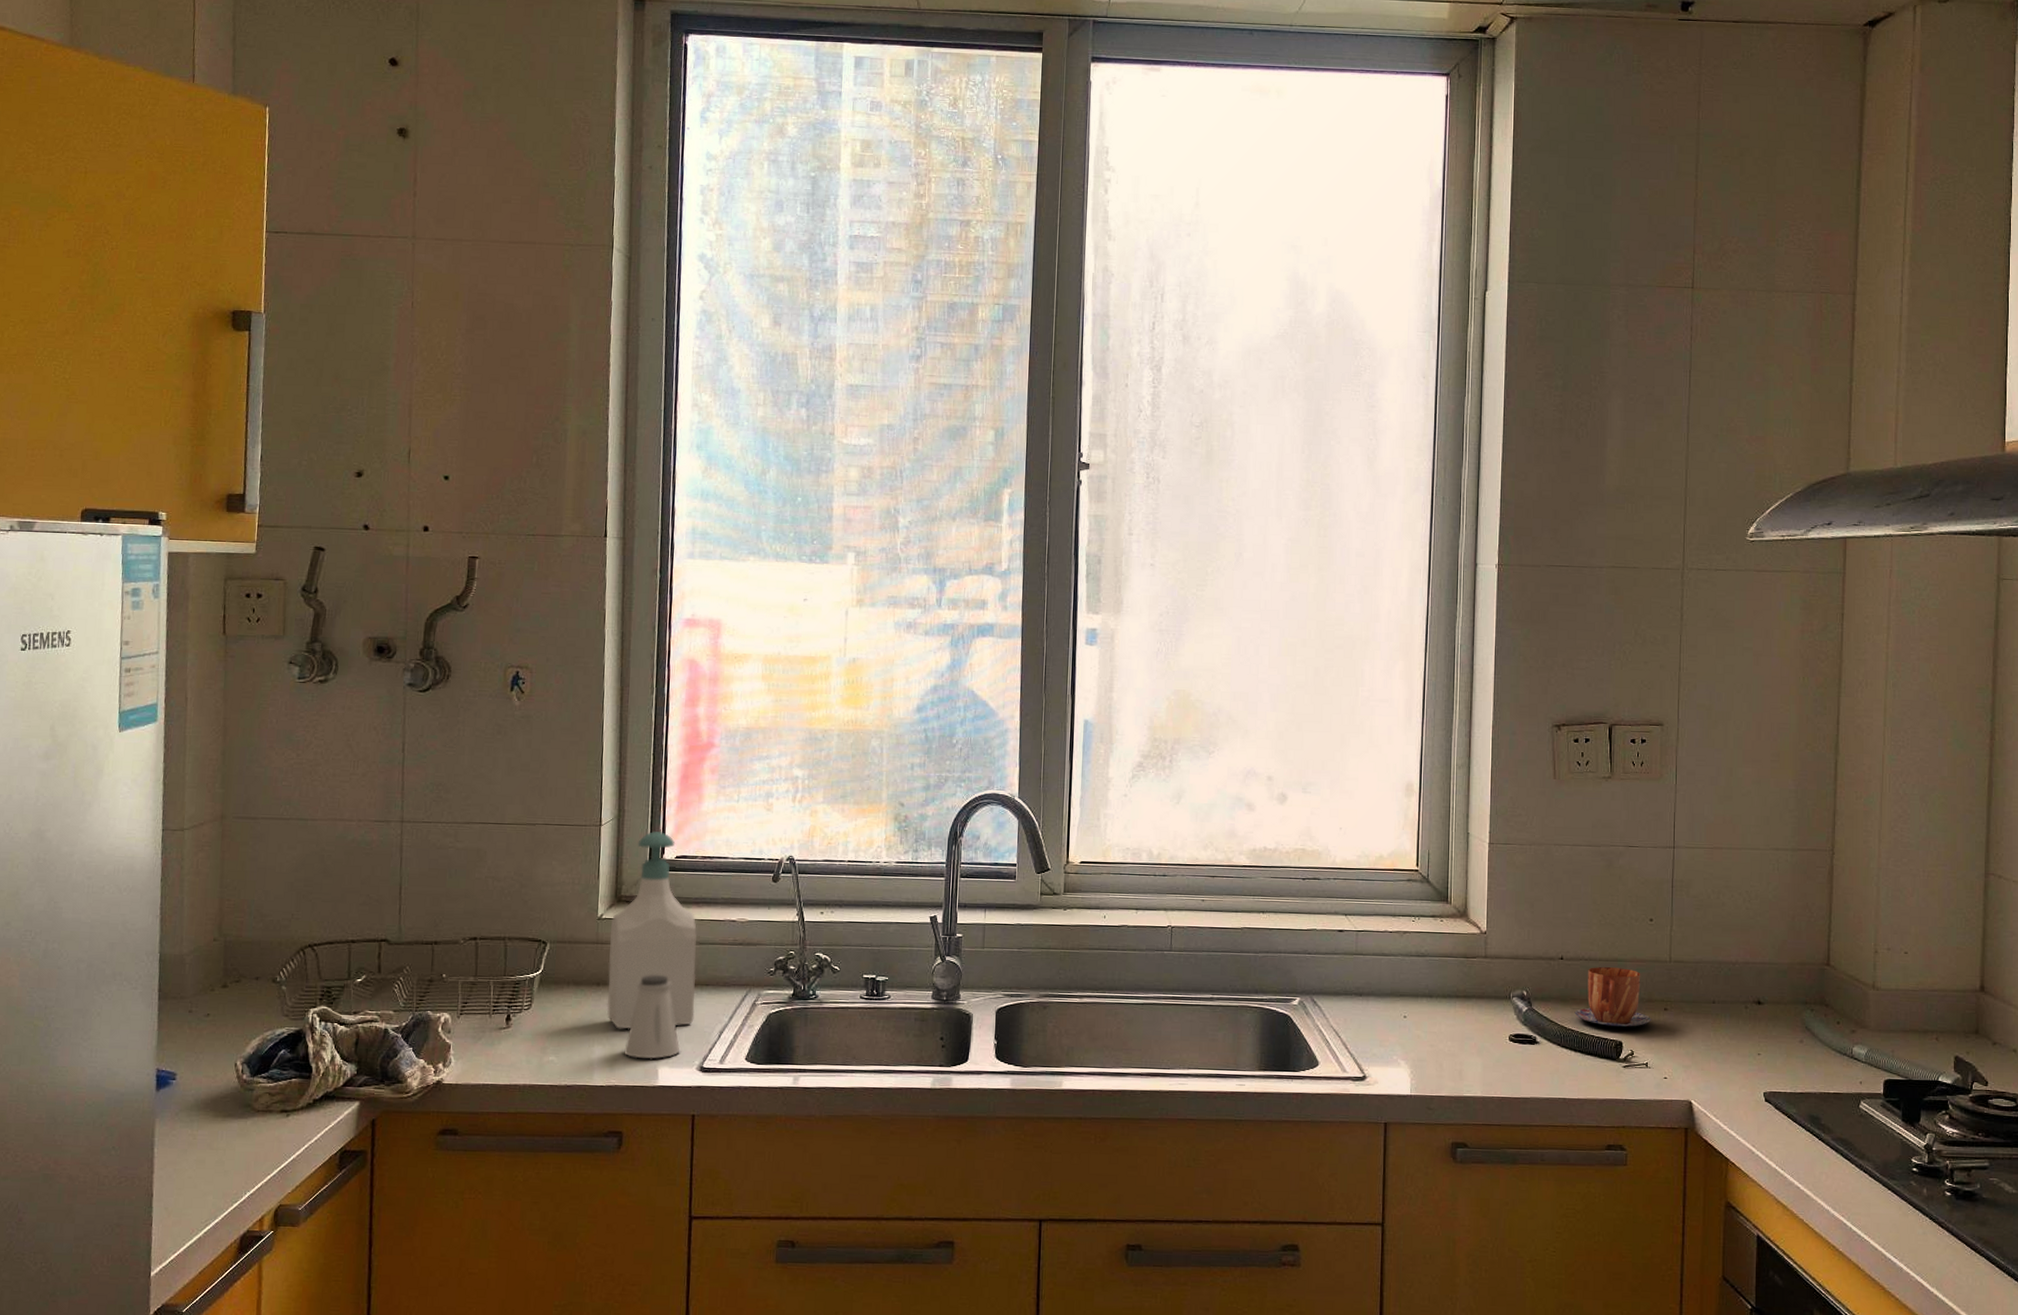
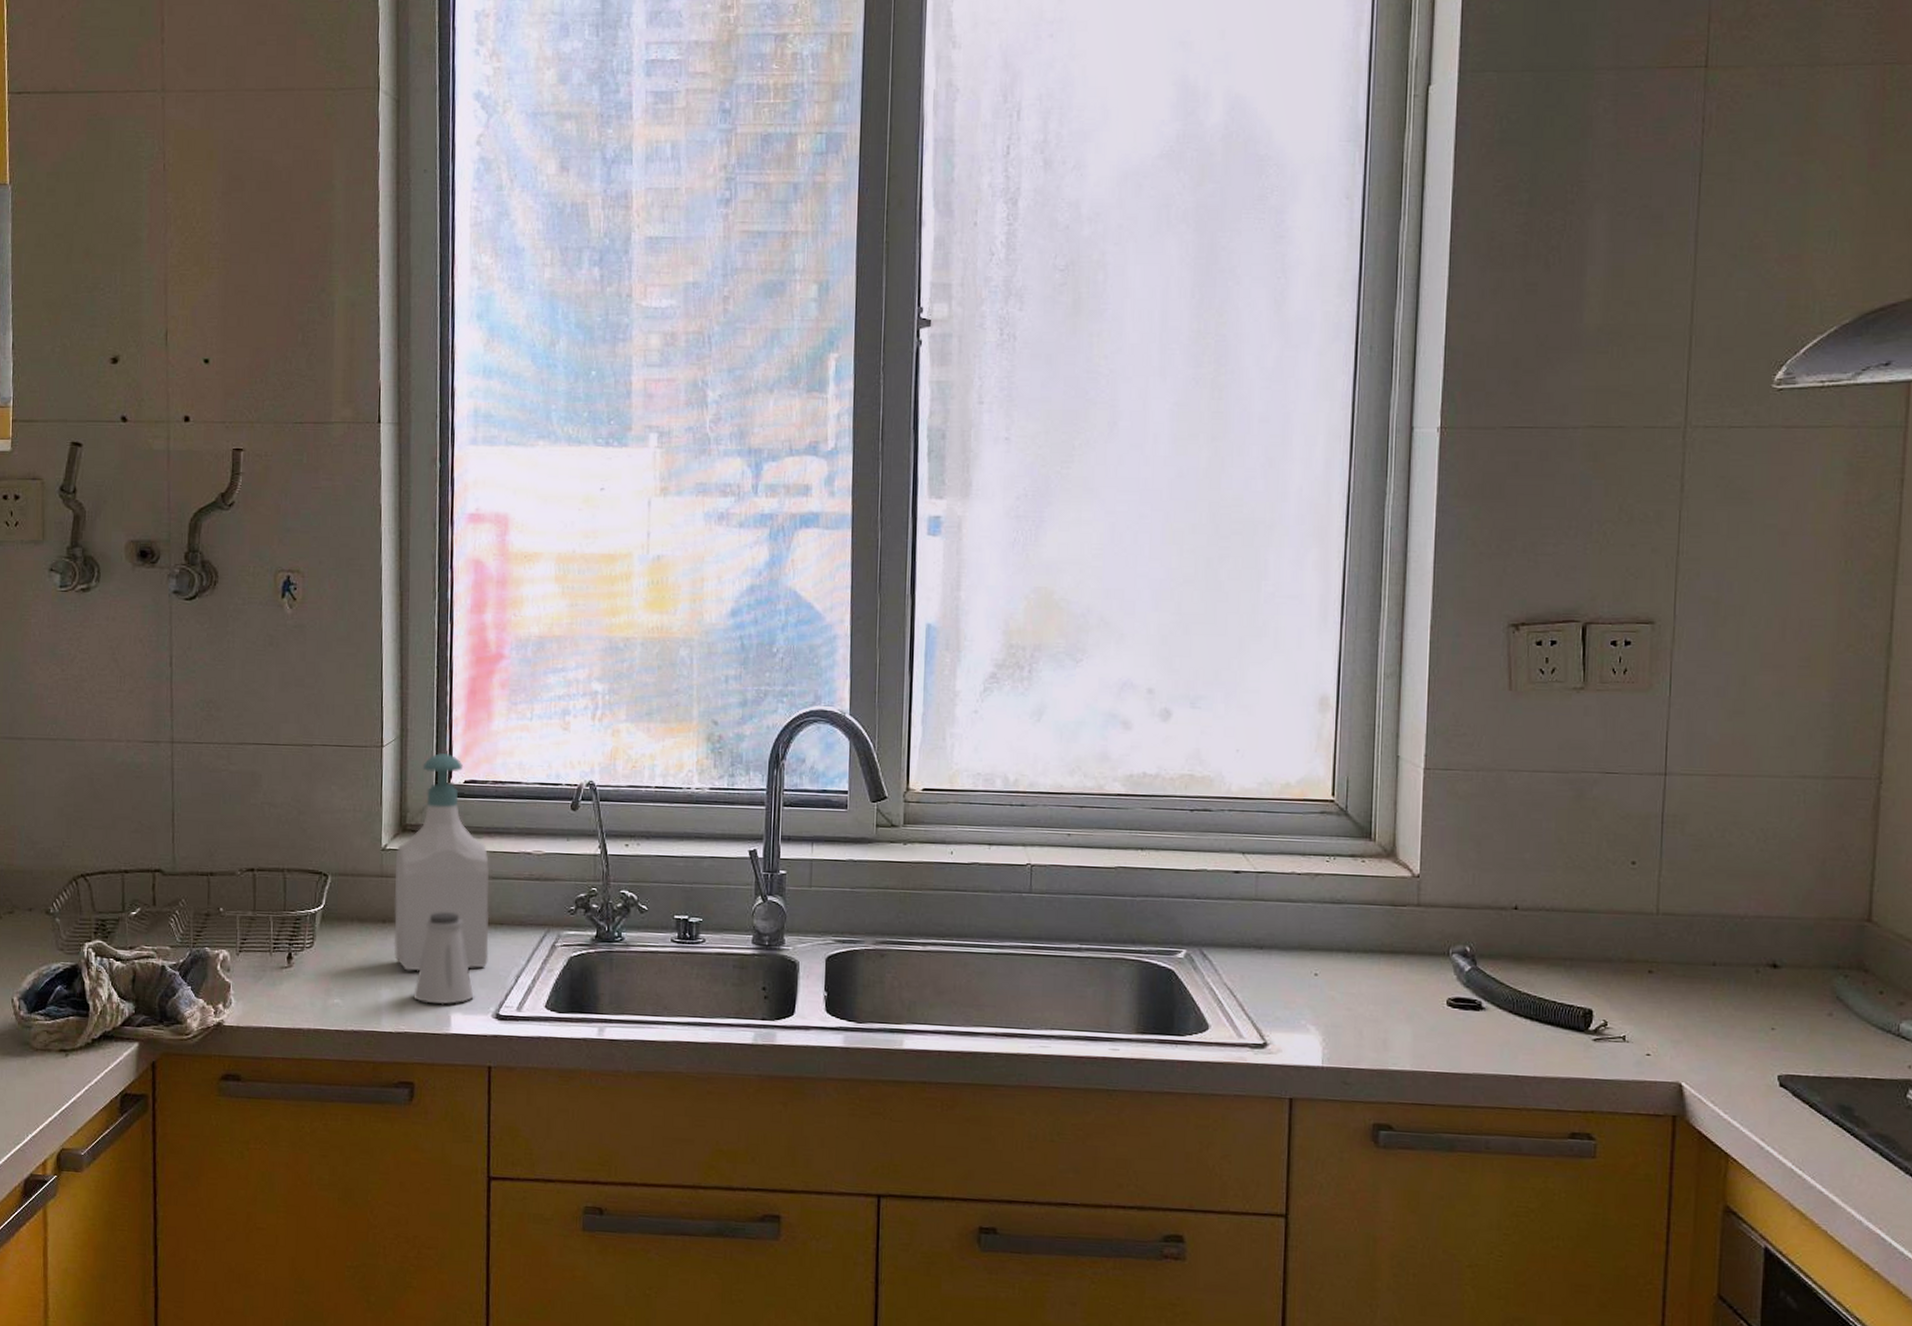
mug: present [1574,967,1652,1027] -> none [1531,919,1632,992]

